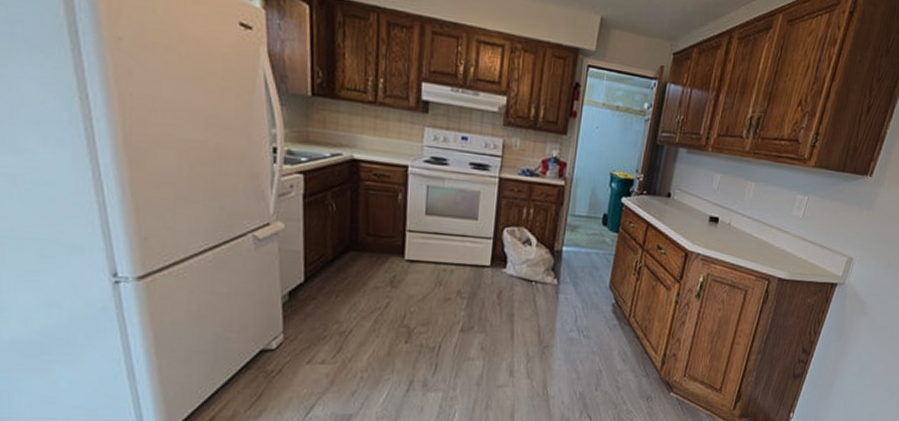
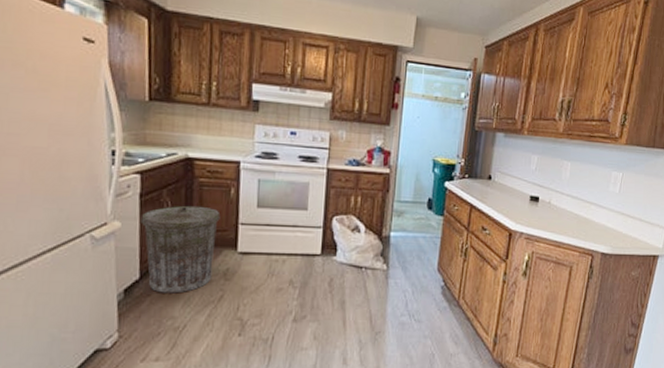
trash can: none [304,208,387,299] -> present [141,205,221,294]

